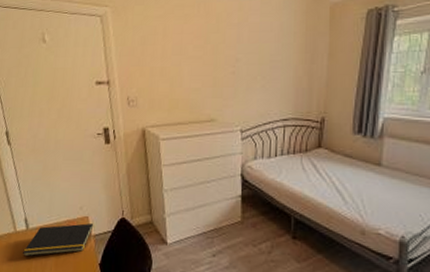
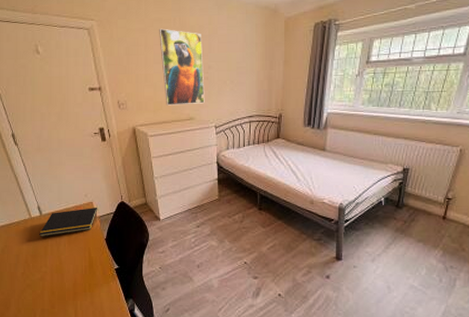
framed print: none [180,15,230,104] -> present [159,28,205,106]

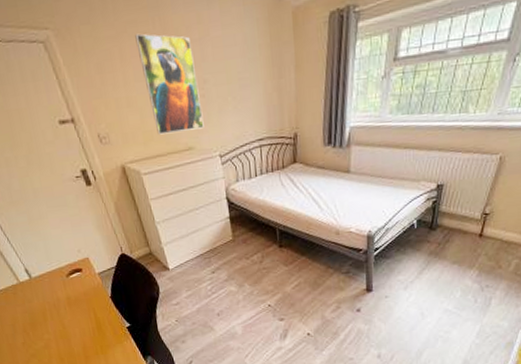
notepad: present [39,208,98,237] -> none [33,263,97,303]

